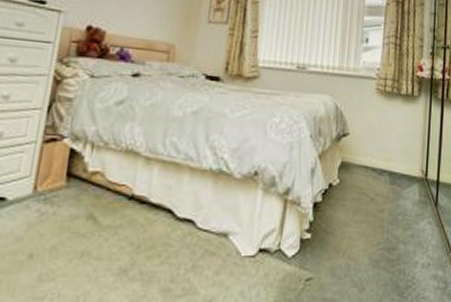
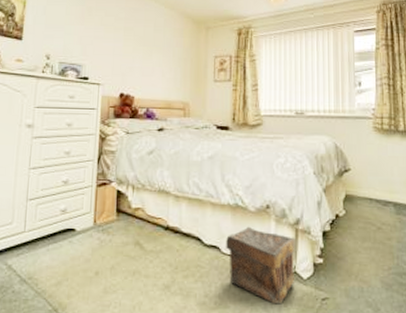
pouch: none [202,196,284,288] -> present [226,226,296,305]

